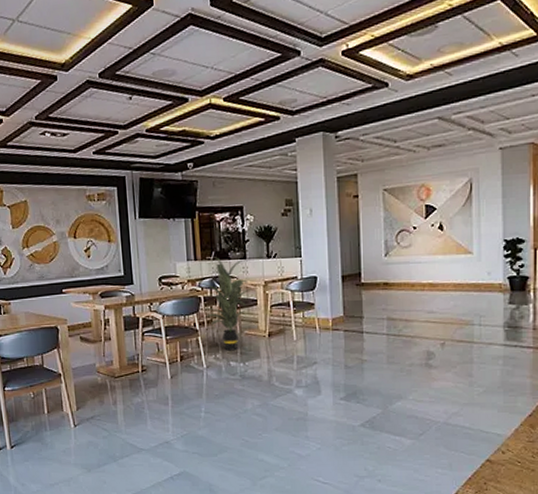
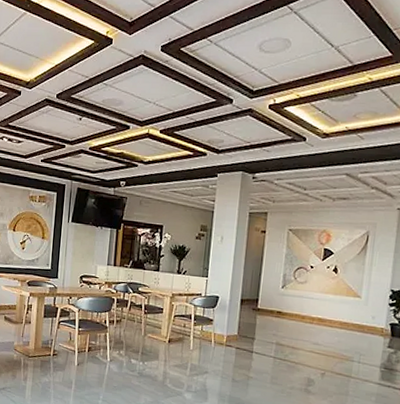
indoor plant: present [198,257,252,351] -> none [114,265,162,350]

